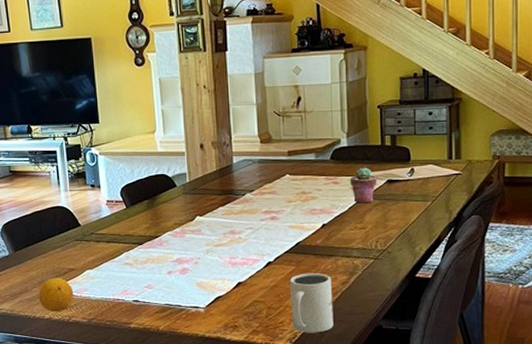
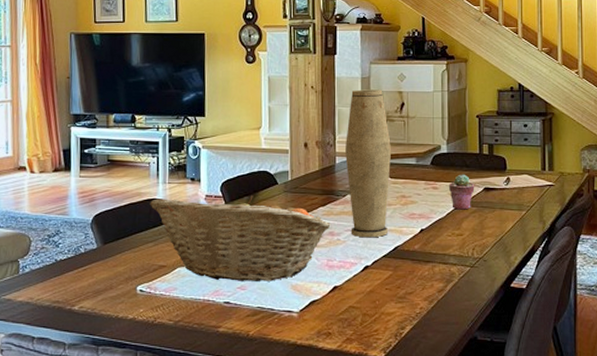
fruit: present [39,277,74,312] -> none [124,274,162,313]
fruit basket: none [54,199,232,281] -> present [150,196,331,281]
vase: none [242,85,290,235] -> present [345,89,391,238]
mug: present [289,272,334,333] -> none [386,278,429,343]

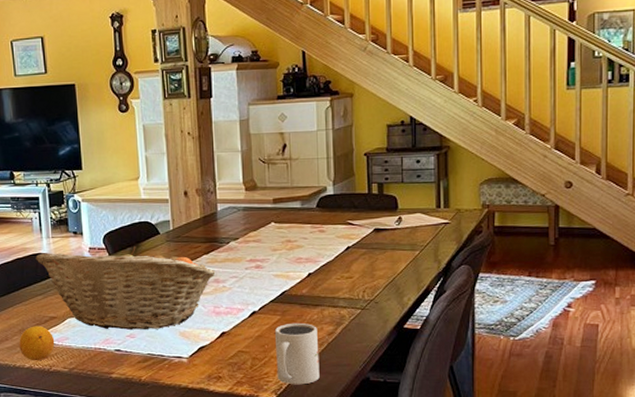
fruit: none [124,274,162,313] -> present [19,326,55,361]
vase: present [345,89,391,238] -> none [226,132,275,284]
mug: none [386,278,429,343] -> present [274,322,320,385]
potted succulent: present [448,174,475,210] -> none [336,215,364,253]

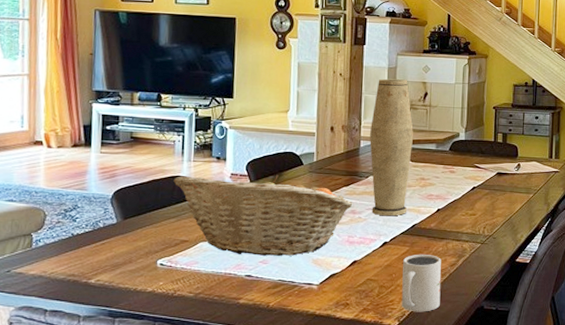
fruit: present [19,326,55,361] -> none [143,249,183,285]
vase: none [226,132,275,284] -> present [369,78,413,216]

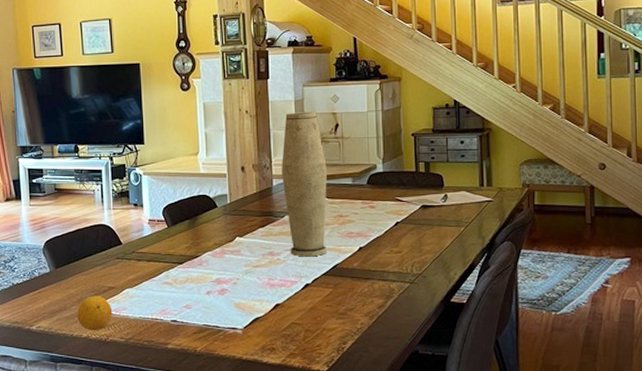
fruit: none [143,249,183,285] -> present [77,295,113,331]
fruit basket: present [173,175,353,256] -> none [96,219,270,301]
mug: present [401,254,441,312] -> none [326,295,370,357]

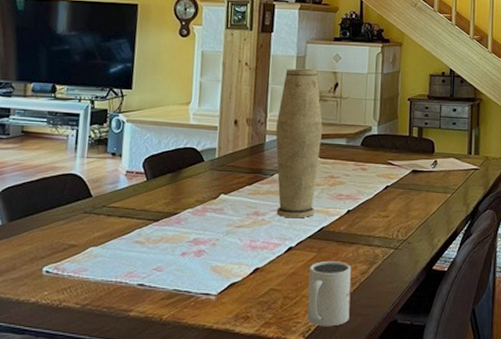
fruit: present [77,295,113,331] -> none [27,254,71,295]
mug: none [326,295,370,357] -> present [306,260,351,327]

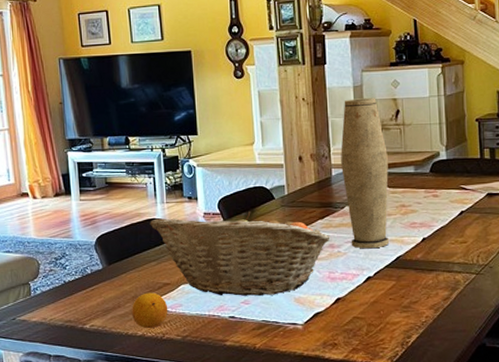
fruit: none [27,254,71,295] -> present [132,292,168,329]
fruit basket: none [64,173,257,263] -> present [150,211,330,296]
mug: present [306,260,351,327] -> none [389,288,436,352]

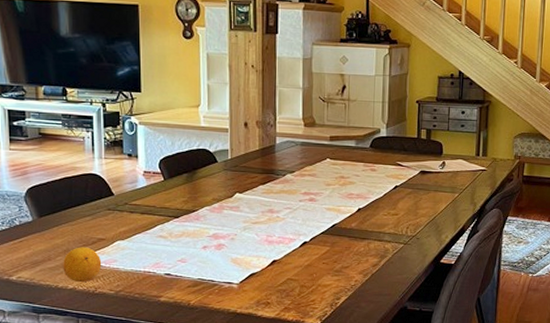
fruit basket: present [150,211,330,296] -> none [86,173,271,255]
vase: present [341,98,390,249] -> none [286,70,331,216]

